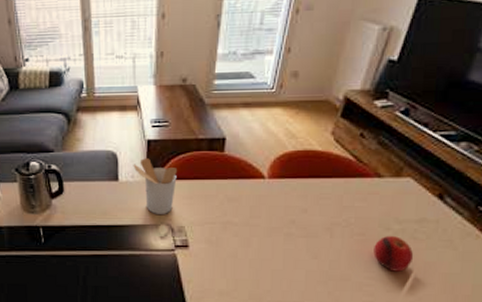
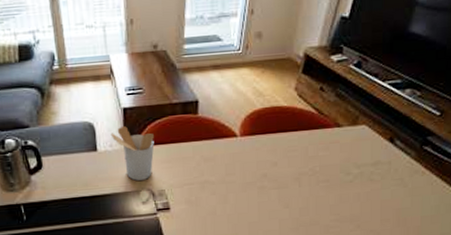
fruit: present [373,235,414,272] -> none [337,179,372,212]

